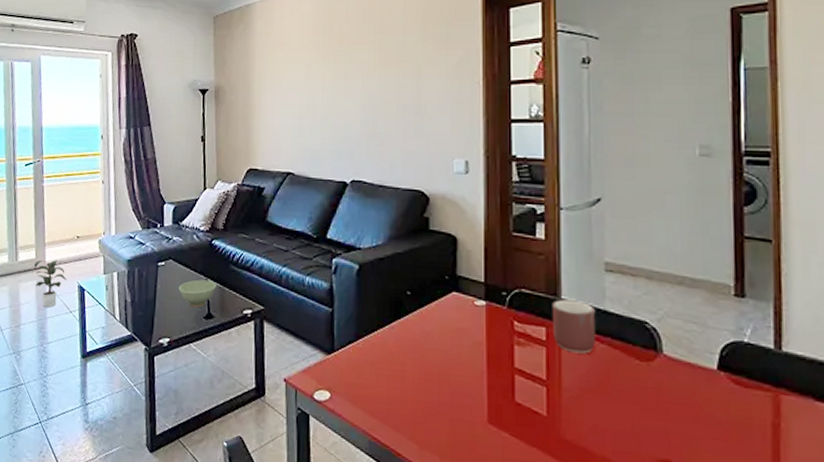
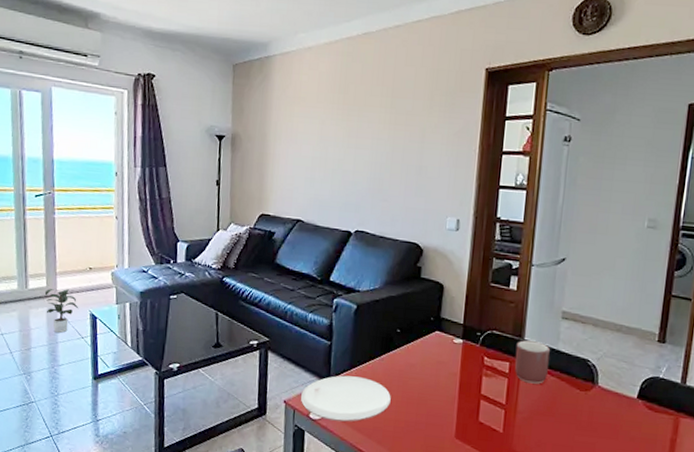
bowl: present [178,279,216,308] -> none [189,312,226,338]
plate: none [302,347,406,404] -> present [300,375,391,422]

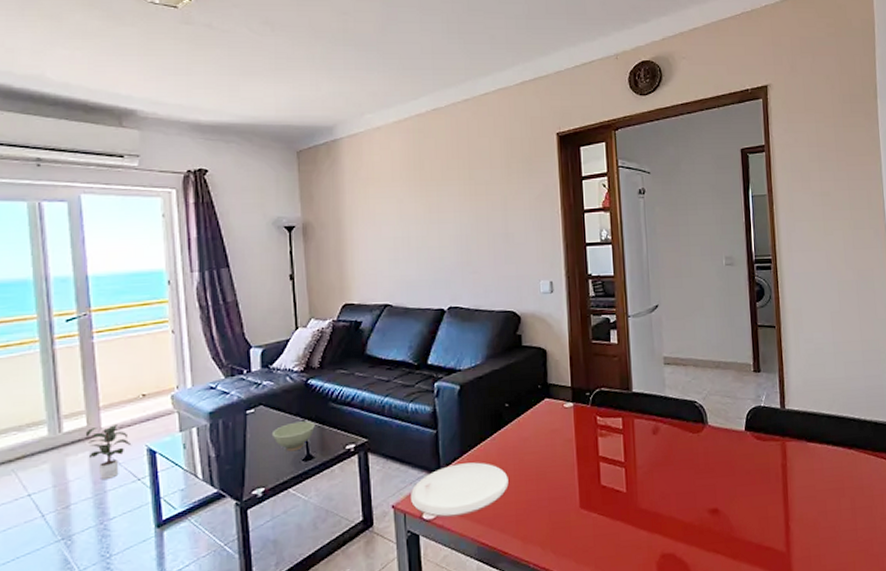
bowl: none [189,312,226,338] -> present [271,421,315,452]
mug: present [514,340,551,384] -> none [625,391,661,436]

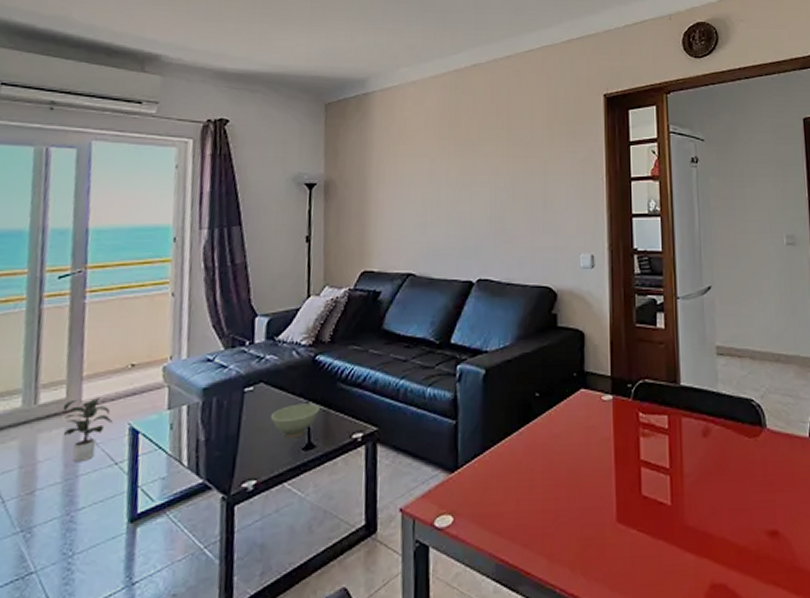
plate: present [410,462,509,517] -> none [421,461,535,526]

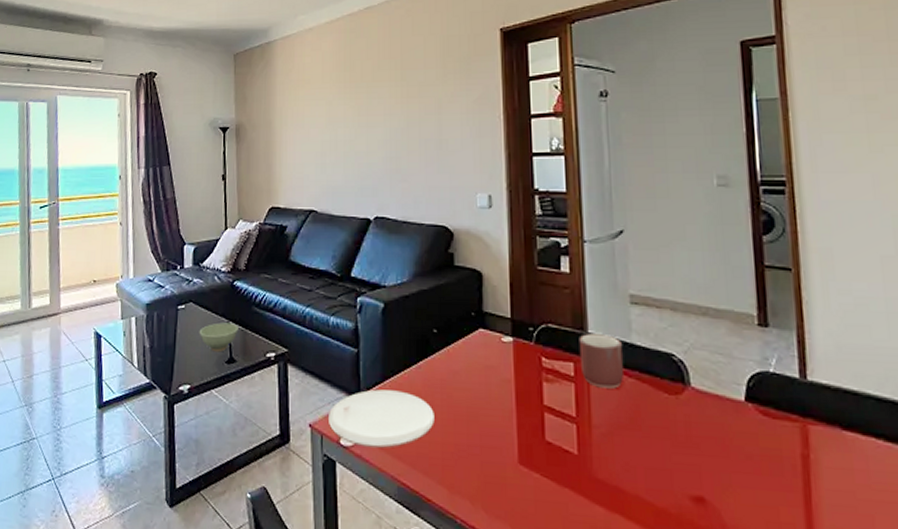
potted plant: present [62,398,113,463] -> none [48,306,83,357]
plate: none [421,461,535,526] -> present [327,389,434,448]
mug: none [672,386,712,438] -> present [579,334,625,389]

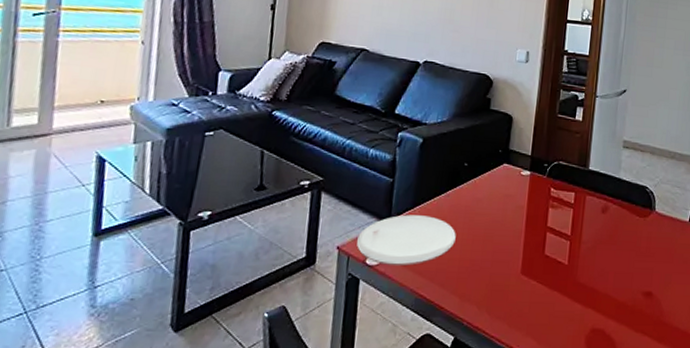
bowl: present [199,322,239,352] -> none [227,151,273,180]
mug: present [579,334,625,389] -> none [579,170,613,213]

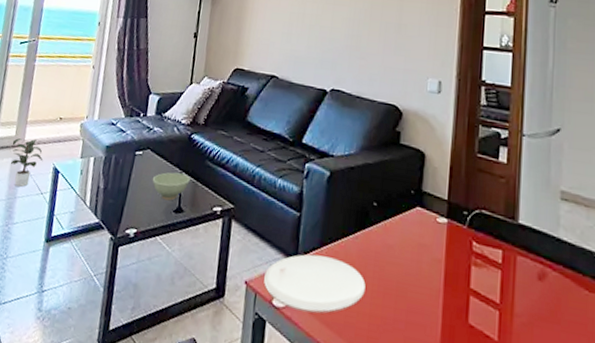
potted plant: none [34,126,82,181] -> present [11,138,44,187]
bowl: none [227,151,273,180] -> present [152,172,190,201]

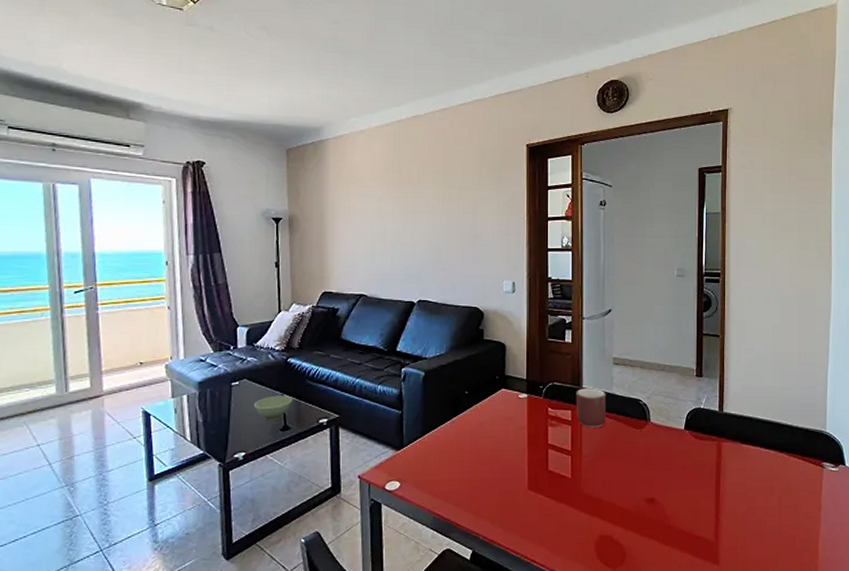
potted plant: present [11,138,44,187] -> none [88,388,129,437]
plate: present [263,254,366,314] -> none [374,442,464,489]
mug: none [508,223,550,280] -> present [576,388,607,428]

